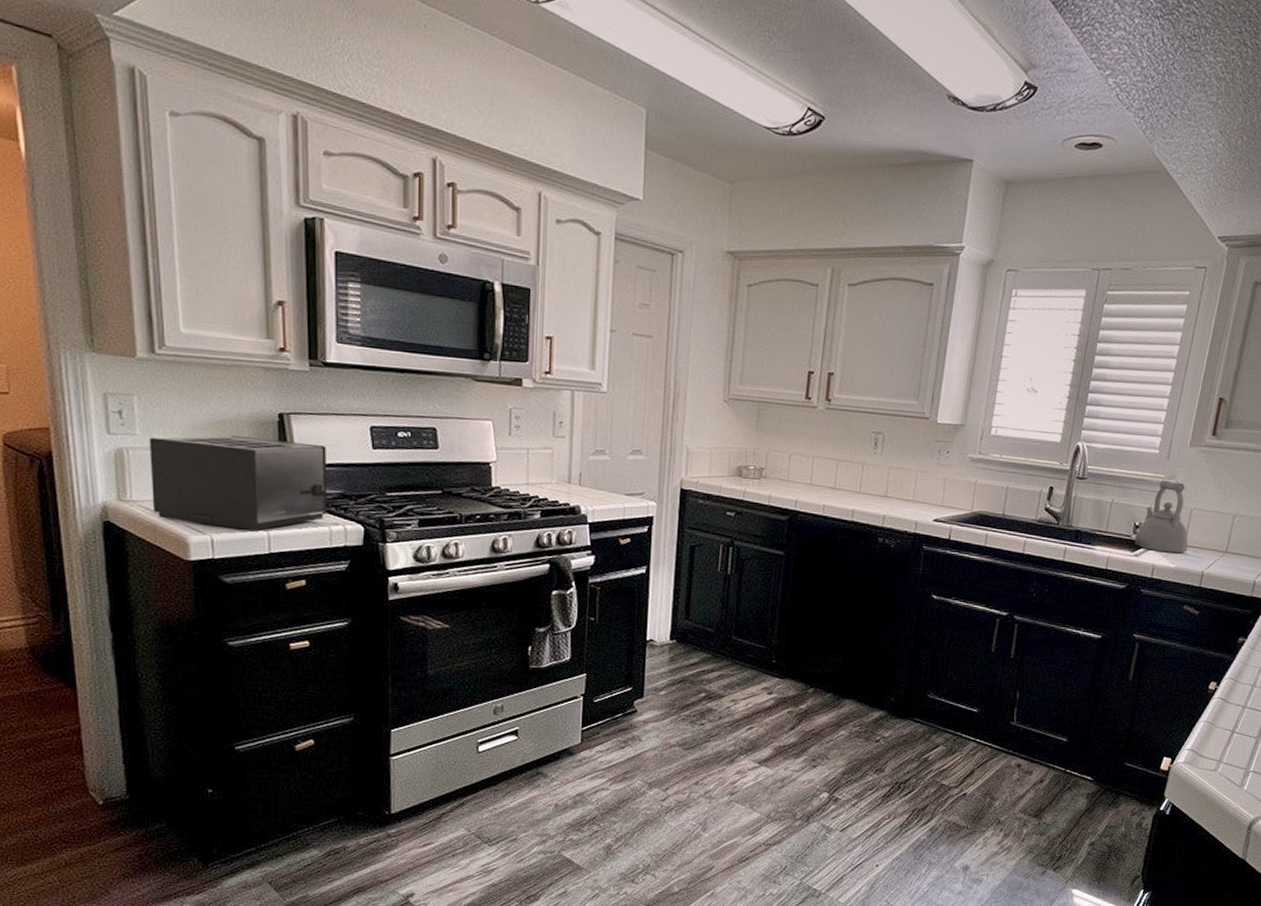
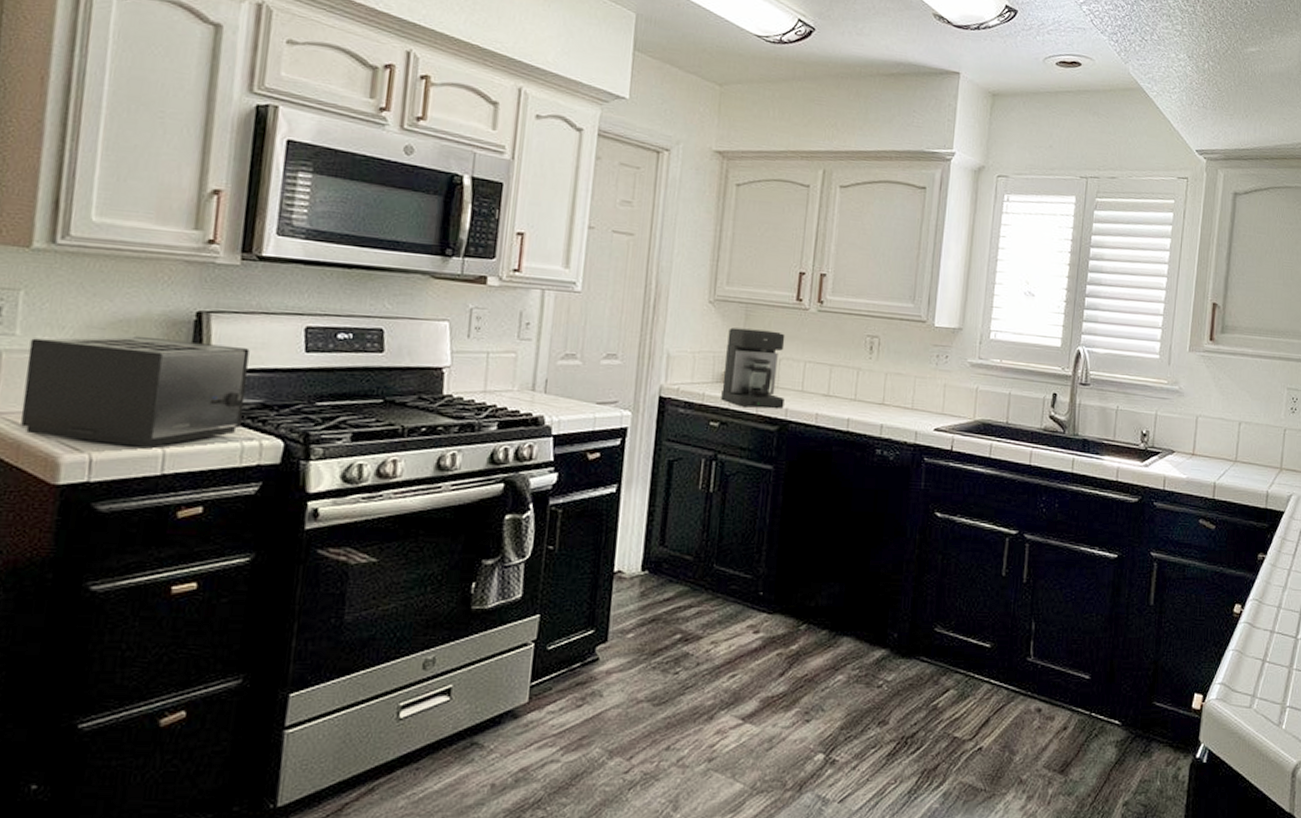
coffee maker: none [736,425,795,501] -> present [721,327,785,410]
kettle: present [1134,480,1188,554] -> none [1143,386,1198,463]

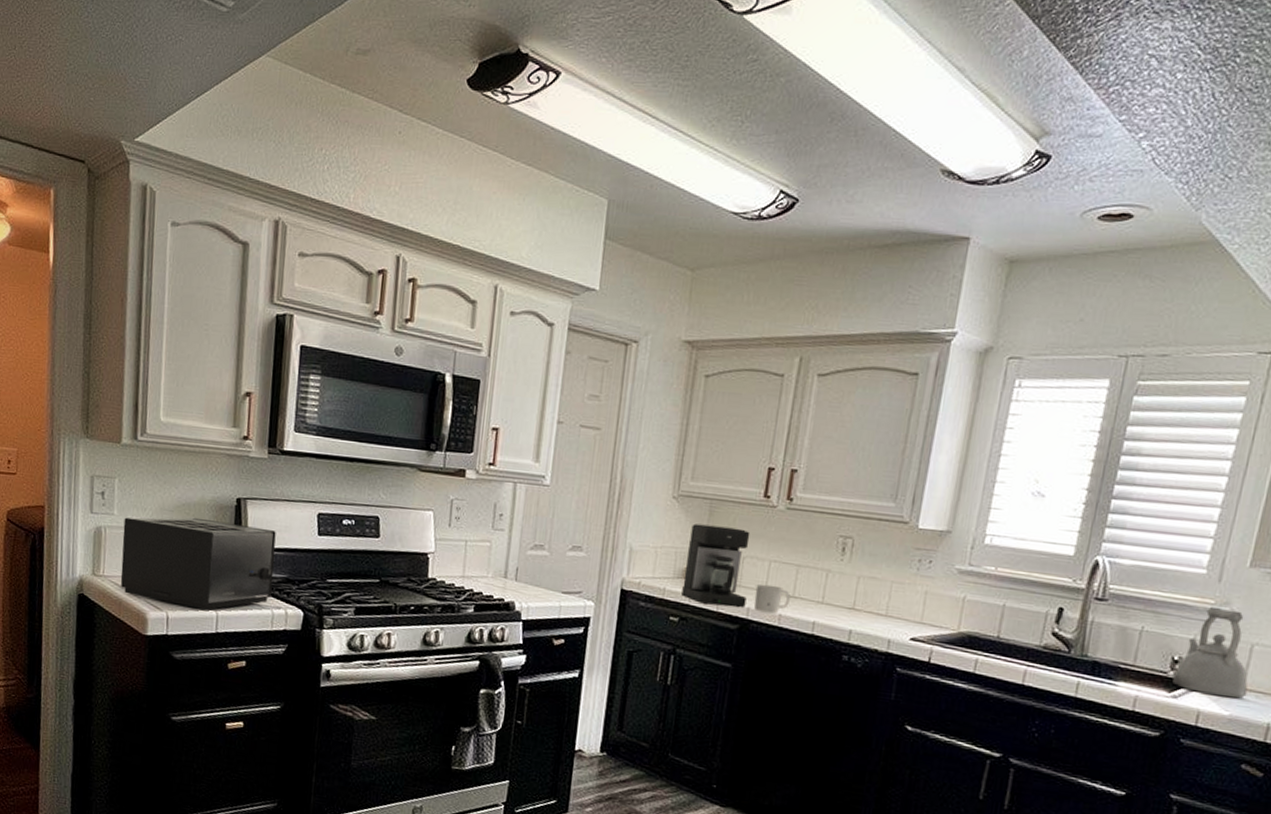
mug: none [791,384,825,413] -> present [753,583,790,614]
kettle: none [1143,386,1198,463] -> present [1172,606,1248,699]

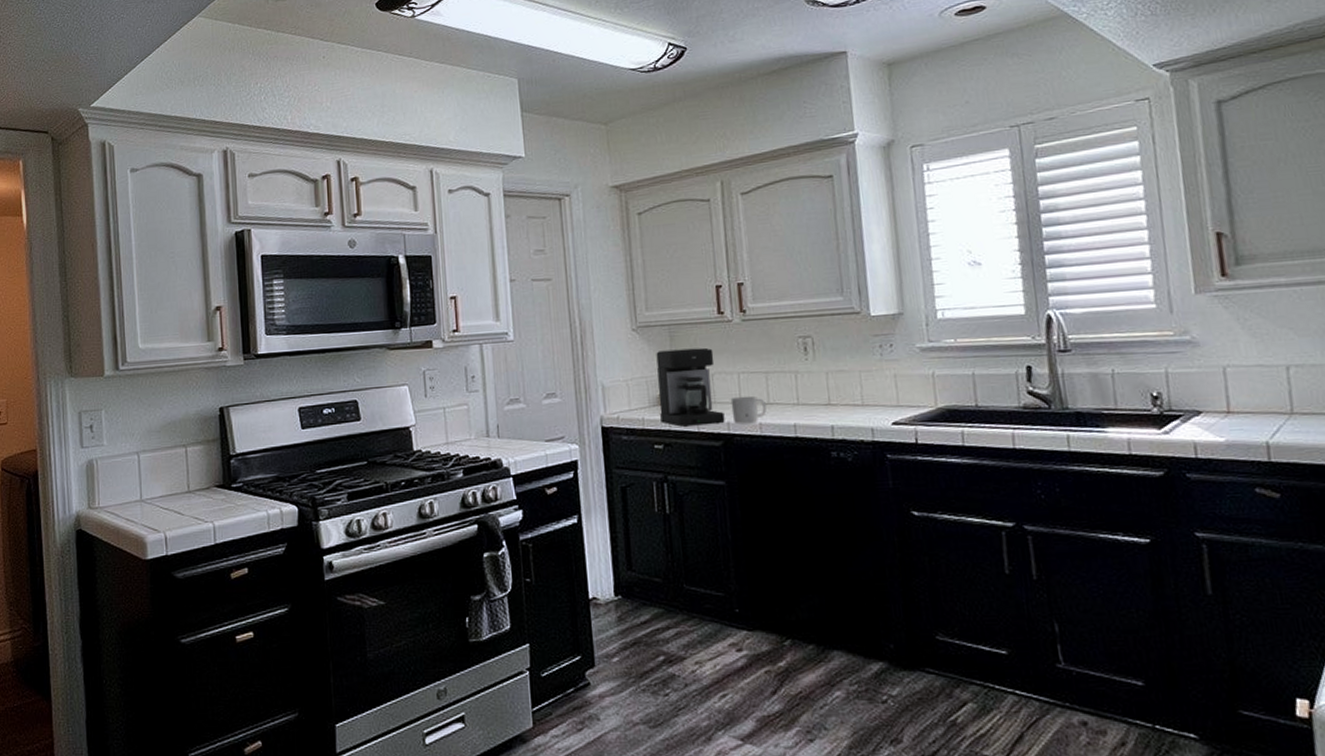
toaster: present [120,517,276,610] -> none [114,432,264,524]
kettle: present [1172,606,1248,699] -> none [1158,337,1236,425]

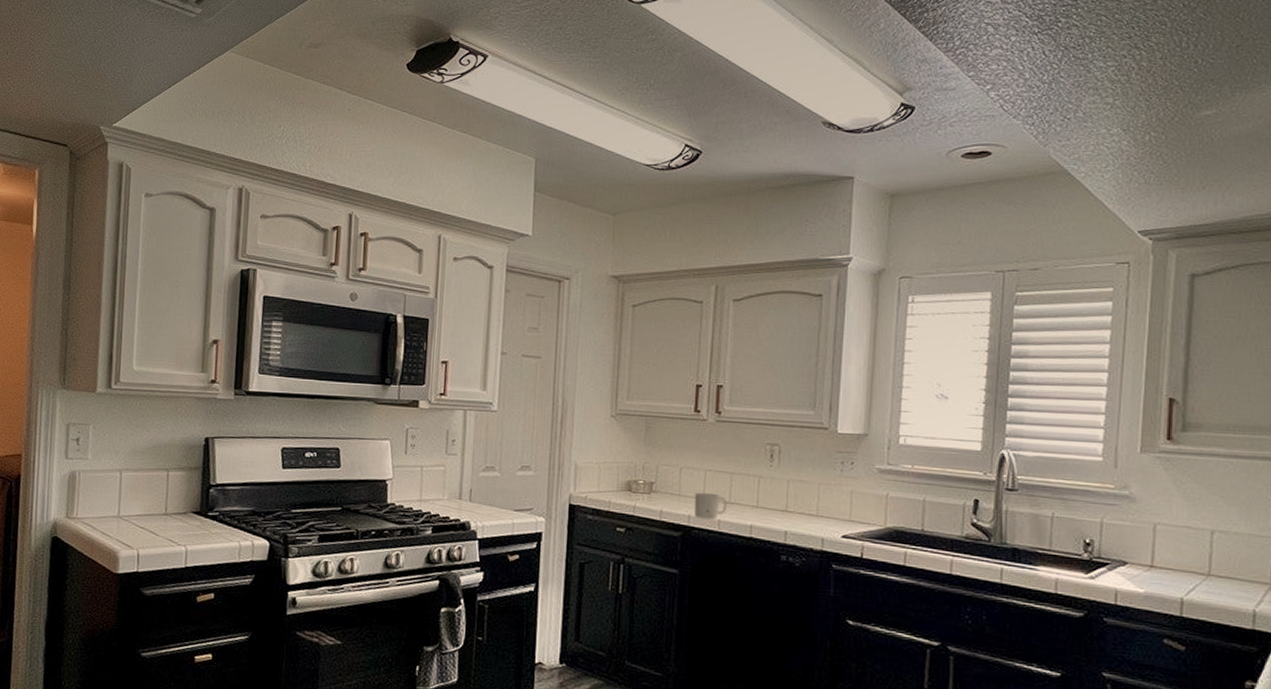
coffee maker: present [656,347,725,428] -> none [626,439,687,516]

